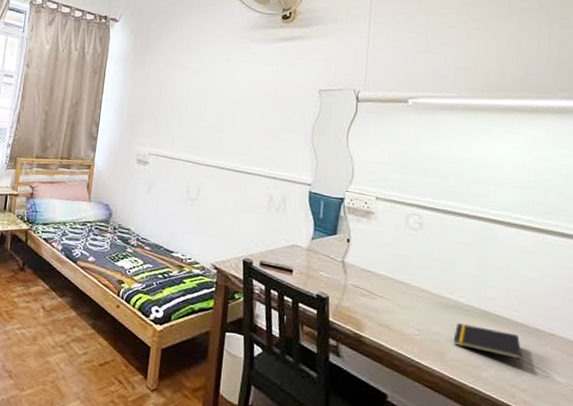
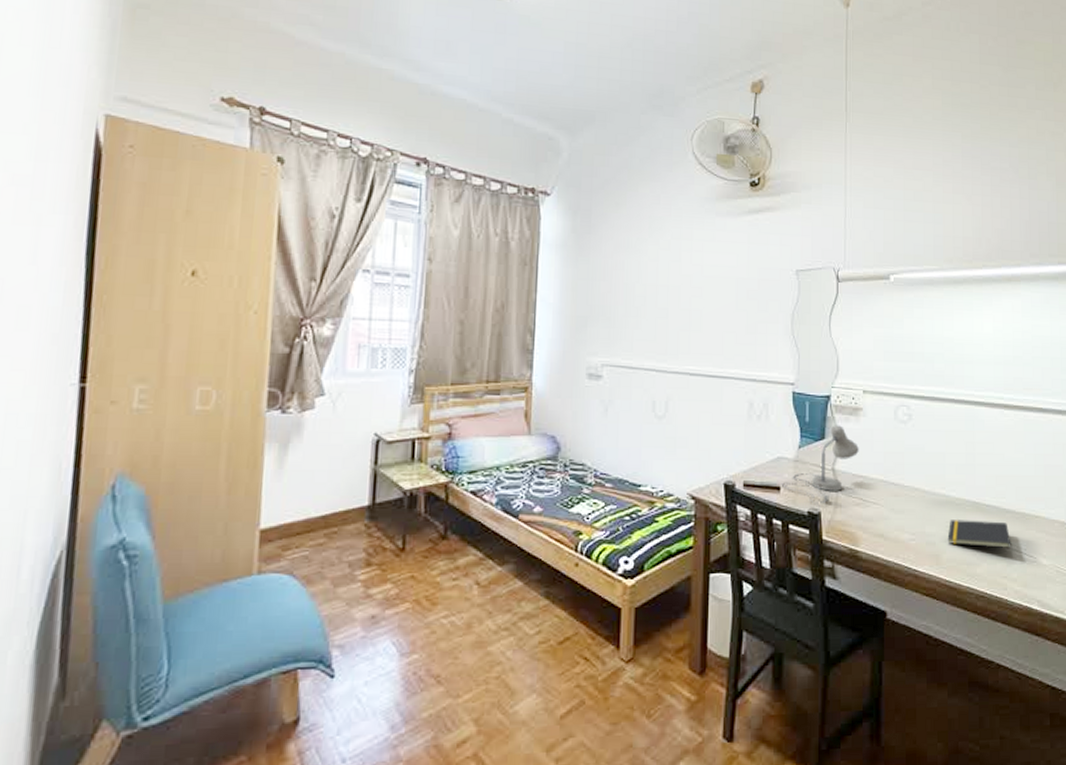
desk lamp: none [293,224,369,290] -> present [781,425,859,504]

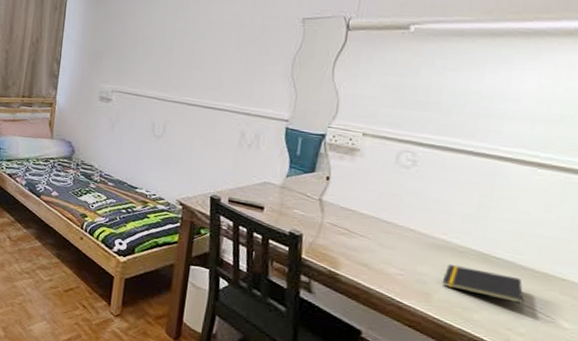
desk lamp: present [781,425,859,504] -> none [265,161,351,228]

